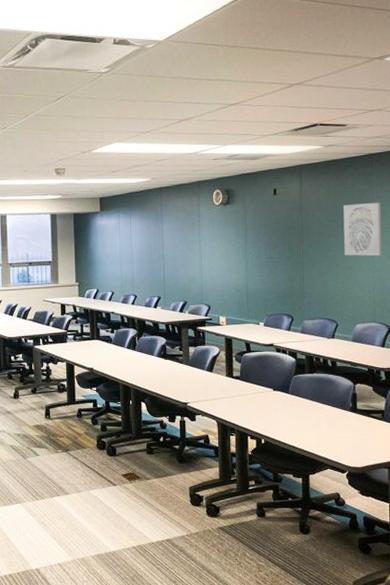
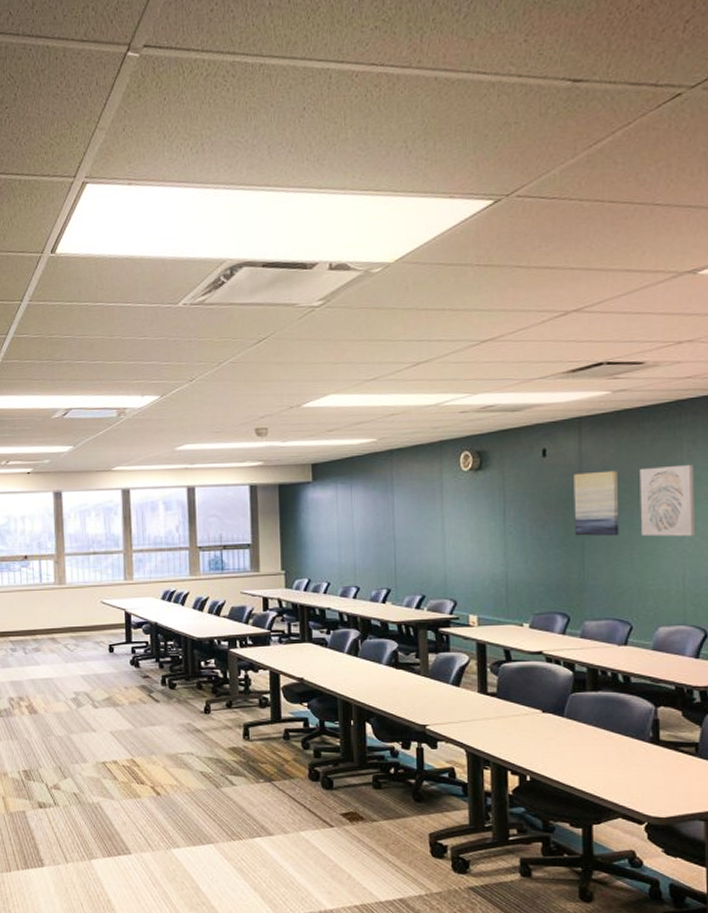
wall art: none [296,206,329,256] -> present [574,470,619,537]

